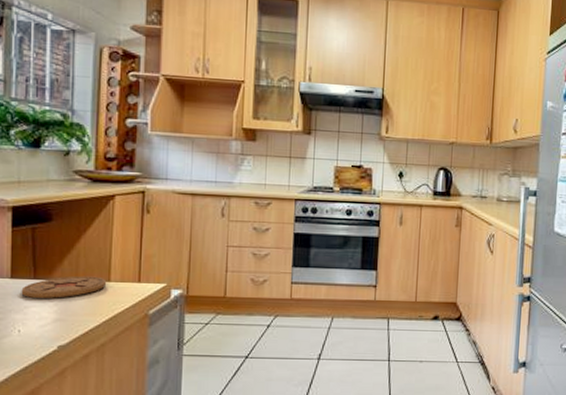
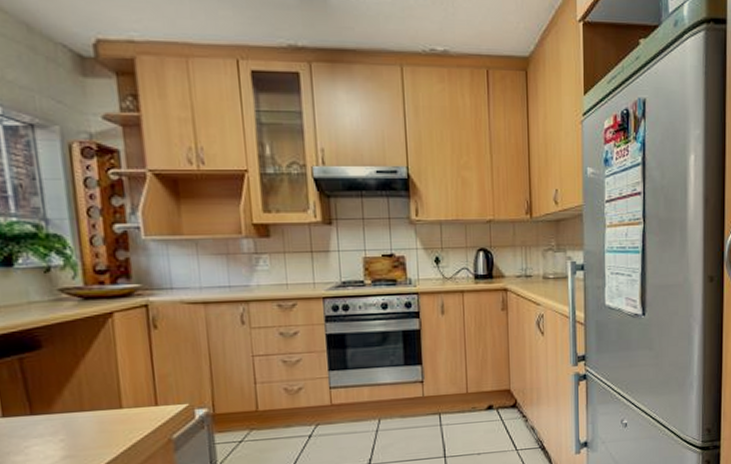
coaster: present [21,276,107,298] -> none [17,404,119,436]

